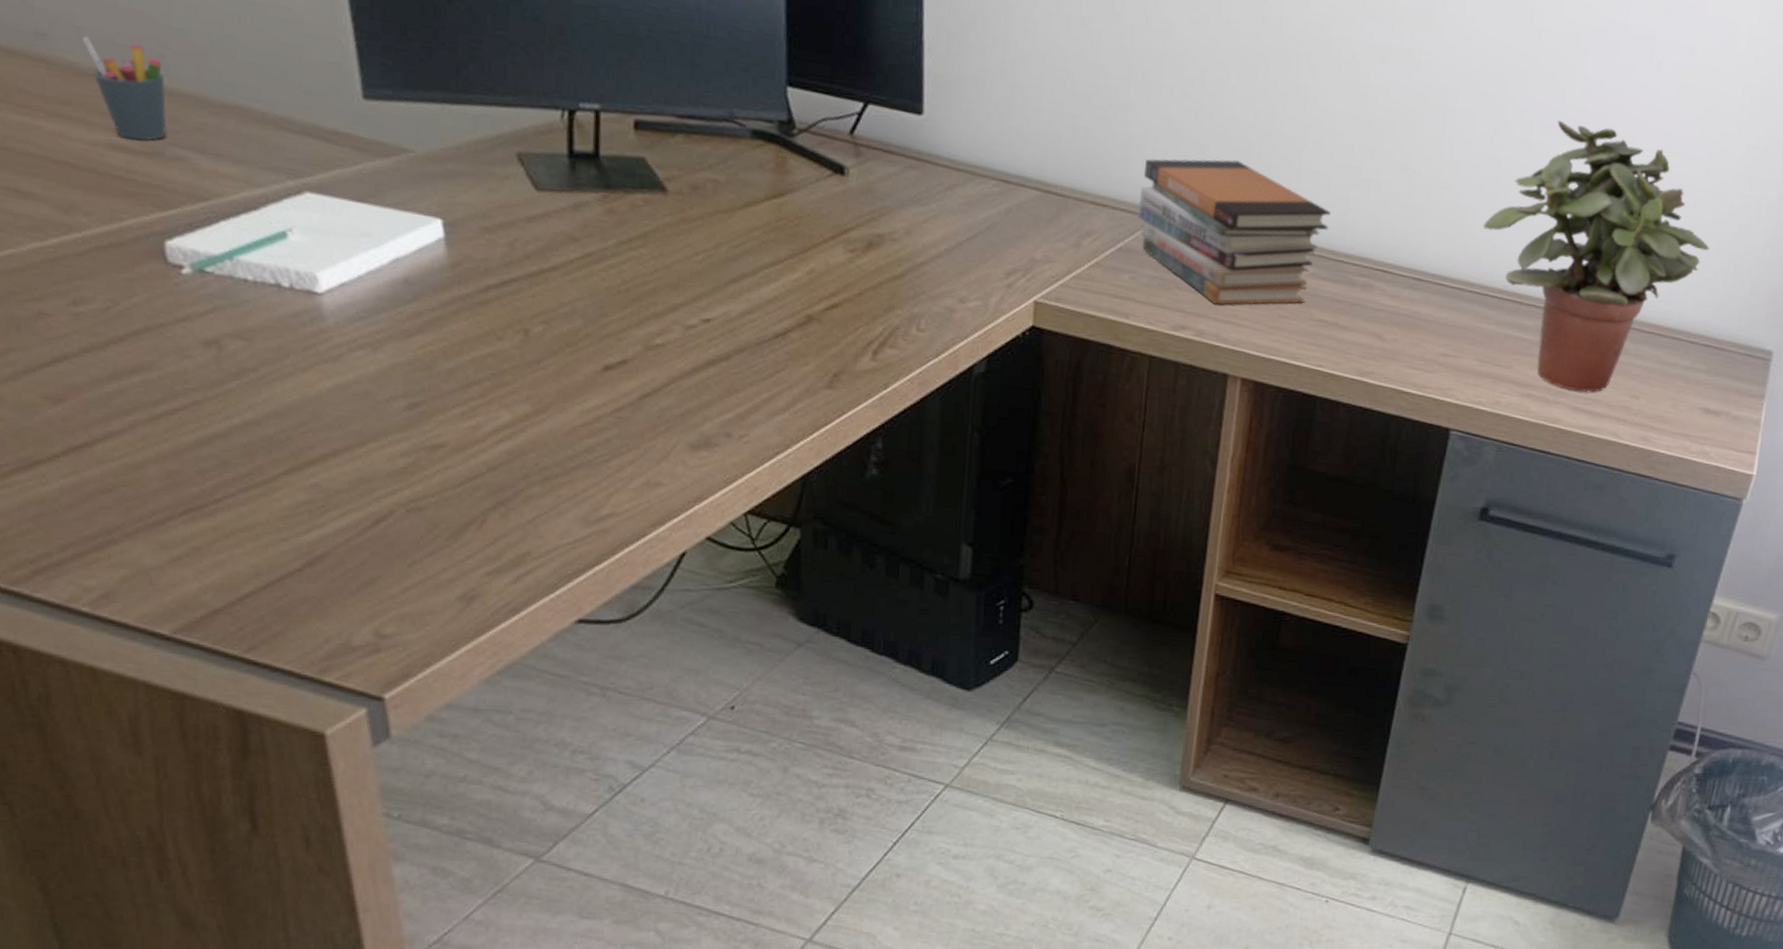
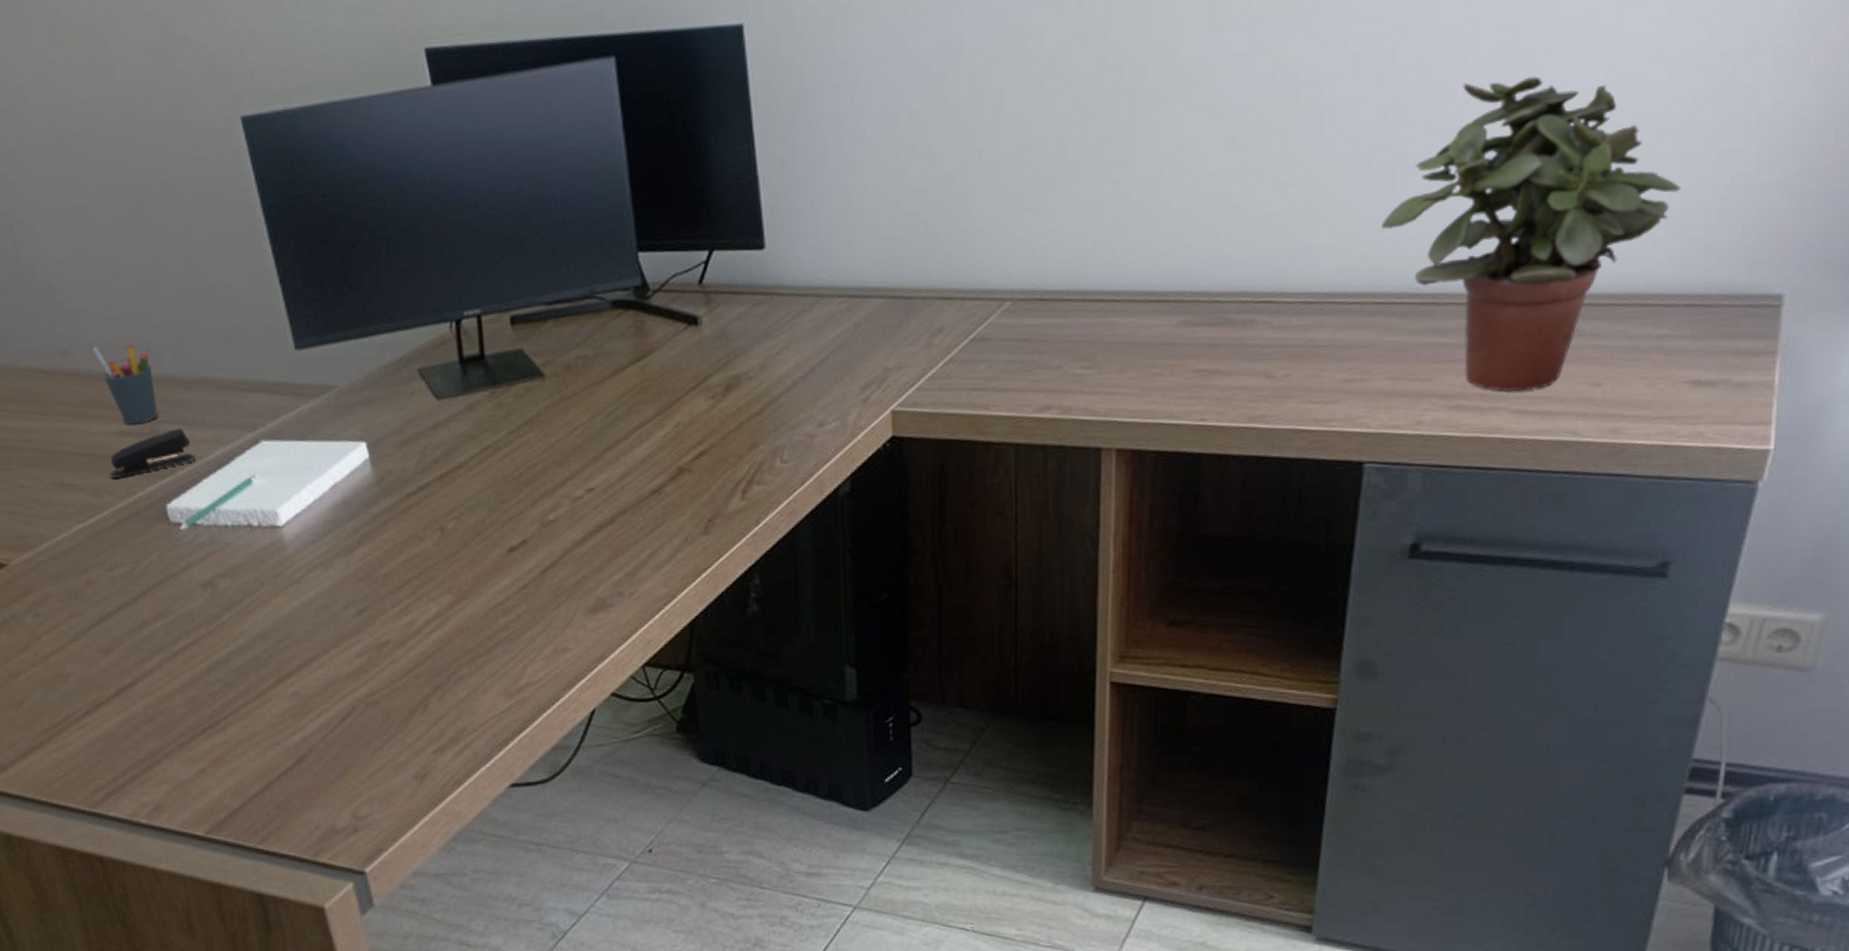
stapler: none [88,155,213,199] -> present [110,427,195,479]
book stack: present [1137,158,1331,306] -> none [987,219,1198,377]

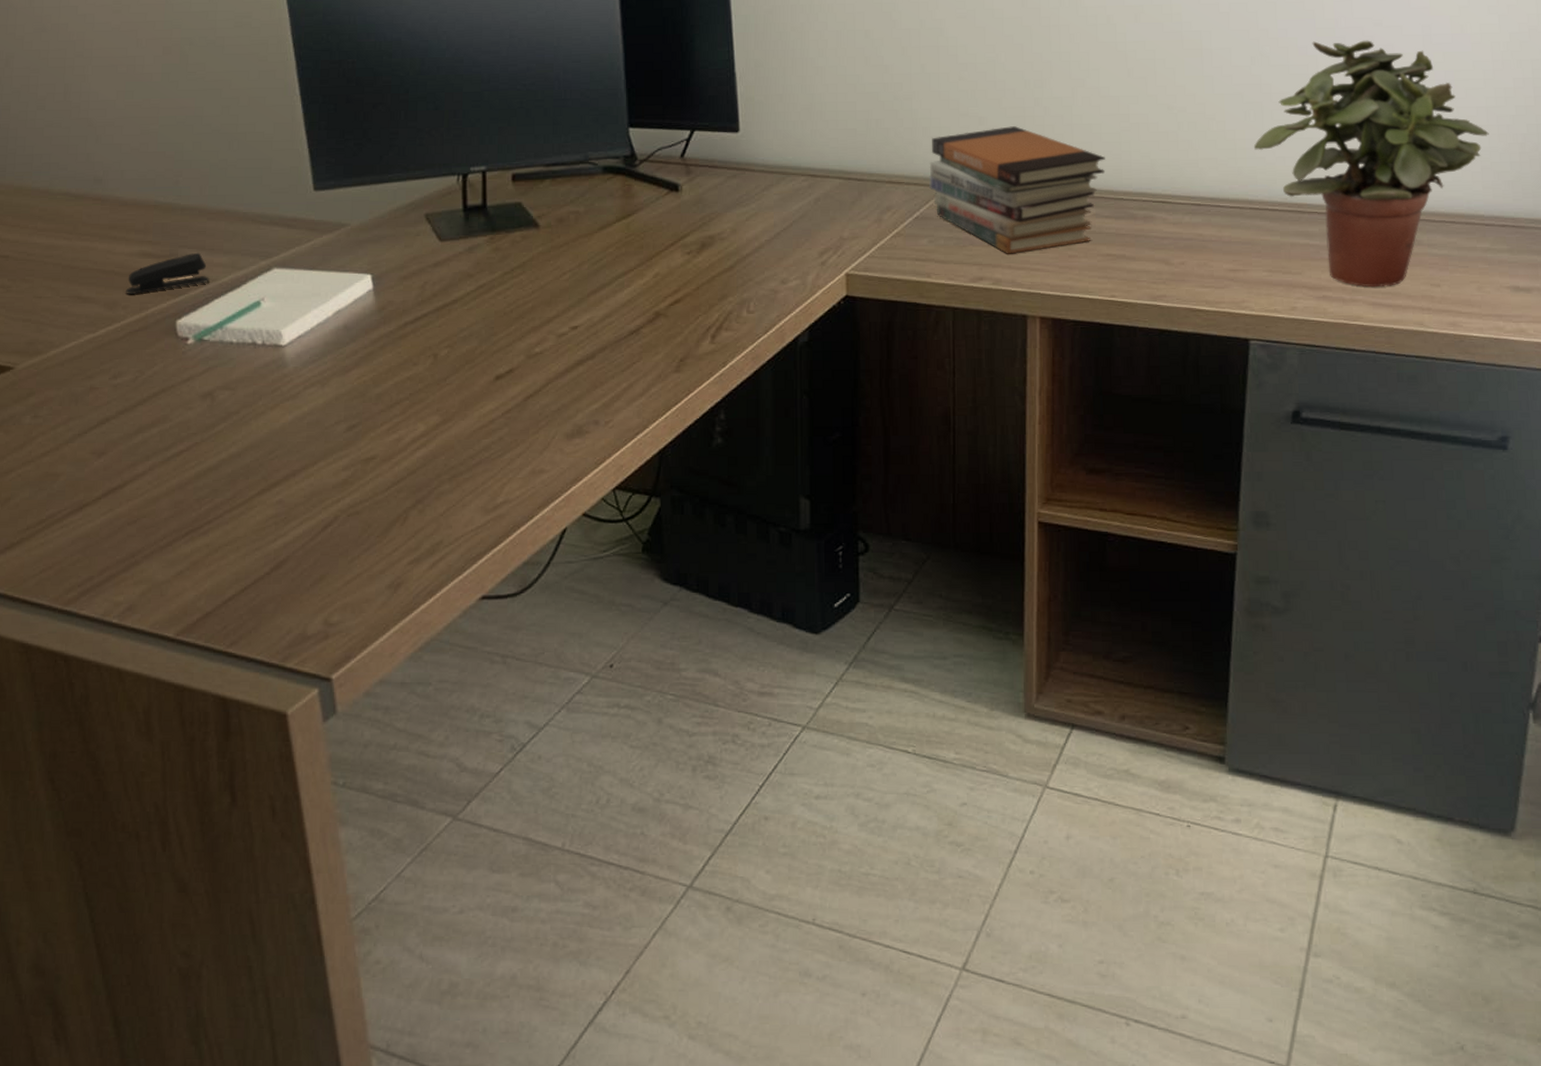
pen holder: present [92,344,158,425] -> none [124,176,179,247]
book stack: none [987,219,1198,377] -> present [929,126,1105,254]

